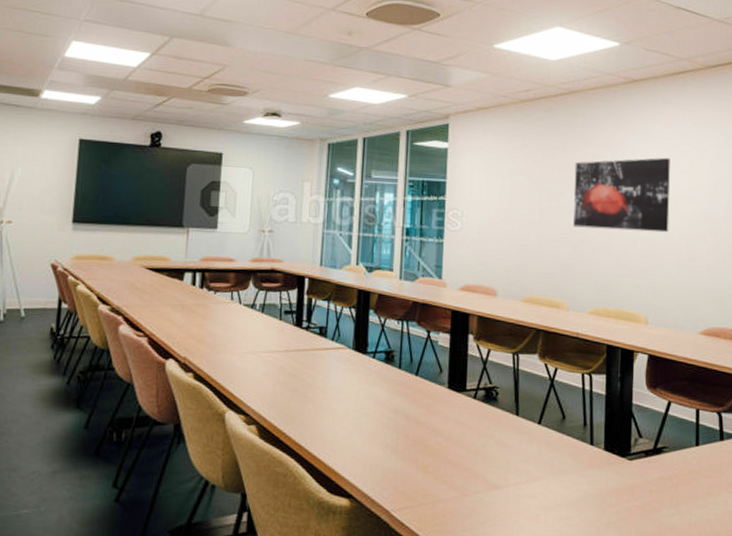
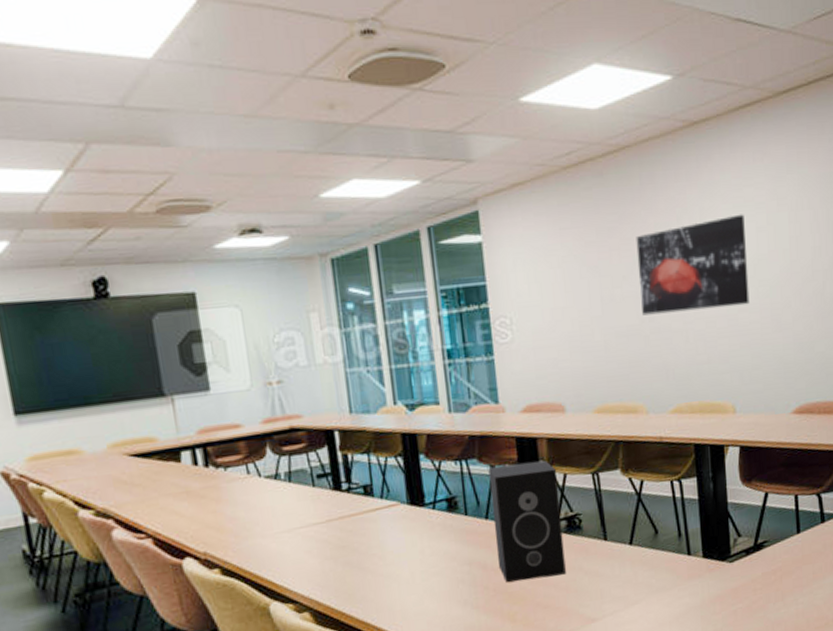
speaker: none [421,331,483,439] -> present [488,460,566,583]

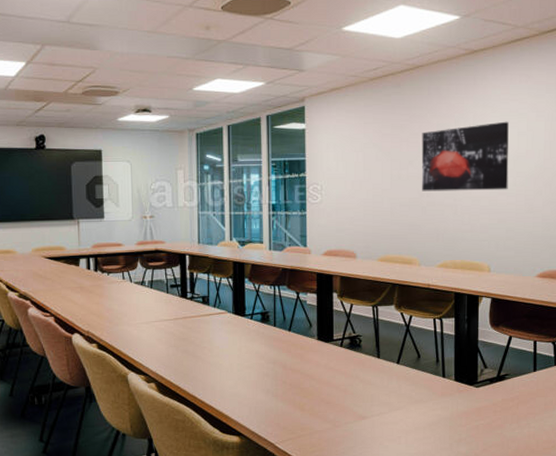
speaker: present [488,460,566,583] -> none [294,292,346,381]

